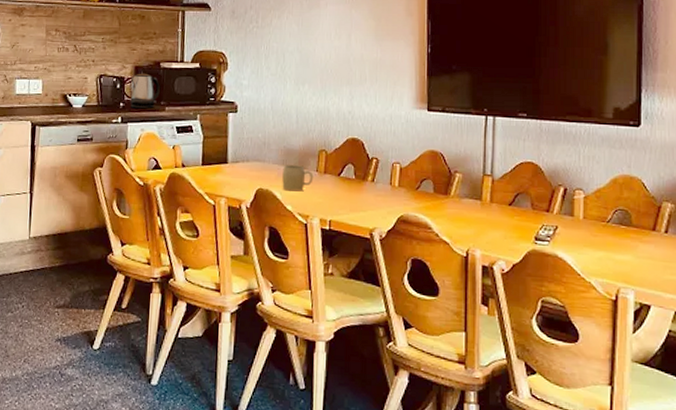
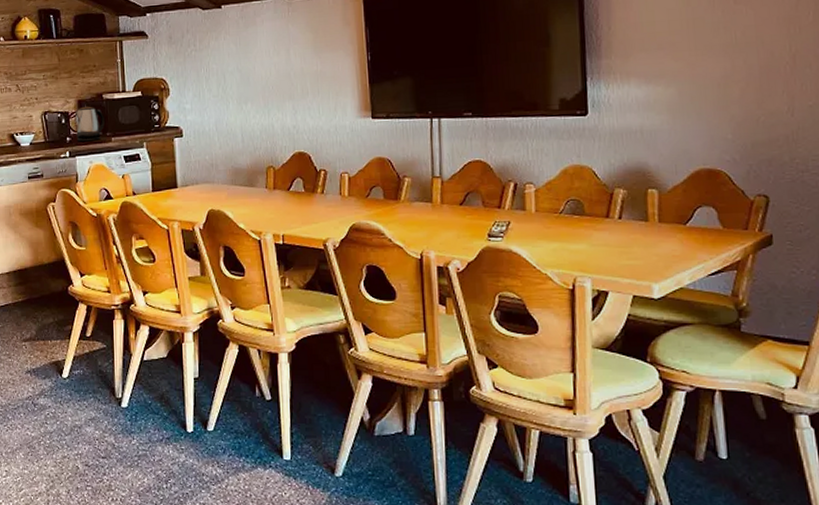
mug: present [282,165,314,192] -> none [232,183,263,210]

